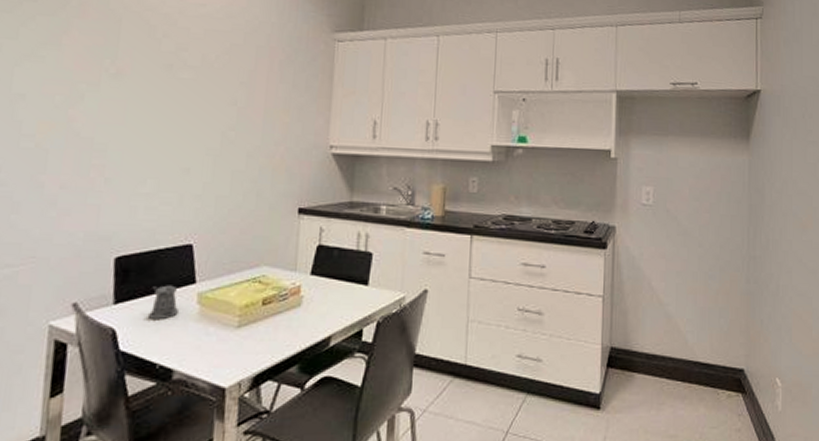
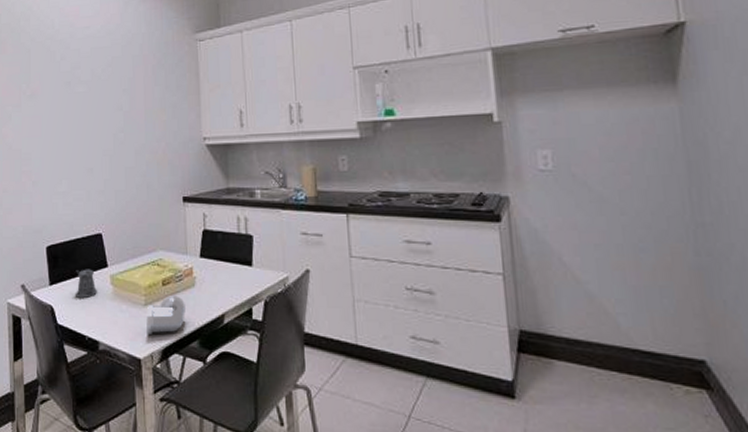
pipe fitting: none [236,316,287,360] -> present [146,296,186,334]

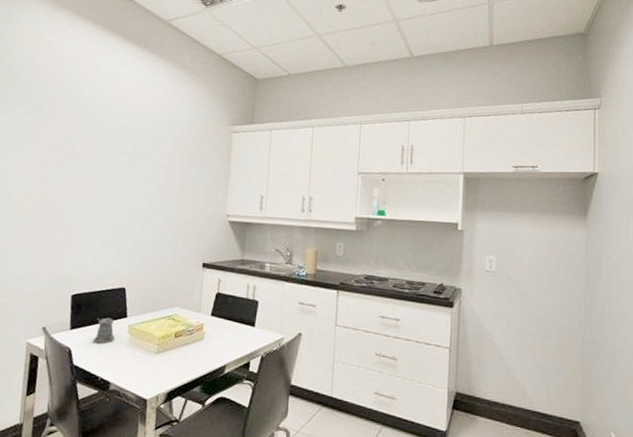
pipe fitting: present [146,296,186,334] -> none [155,346,193,379]

